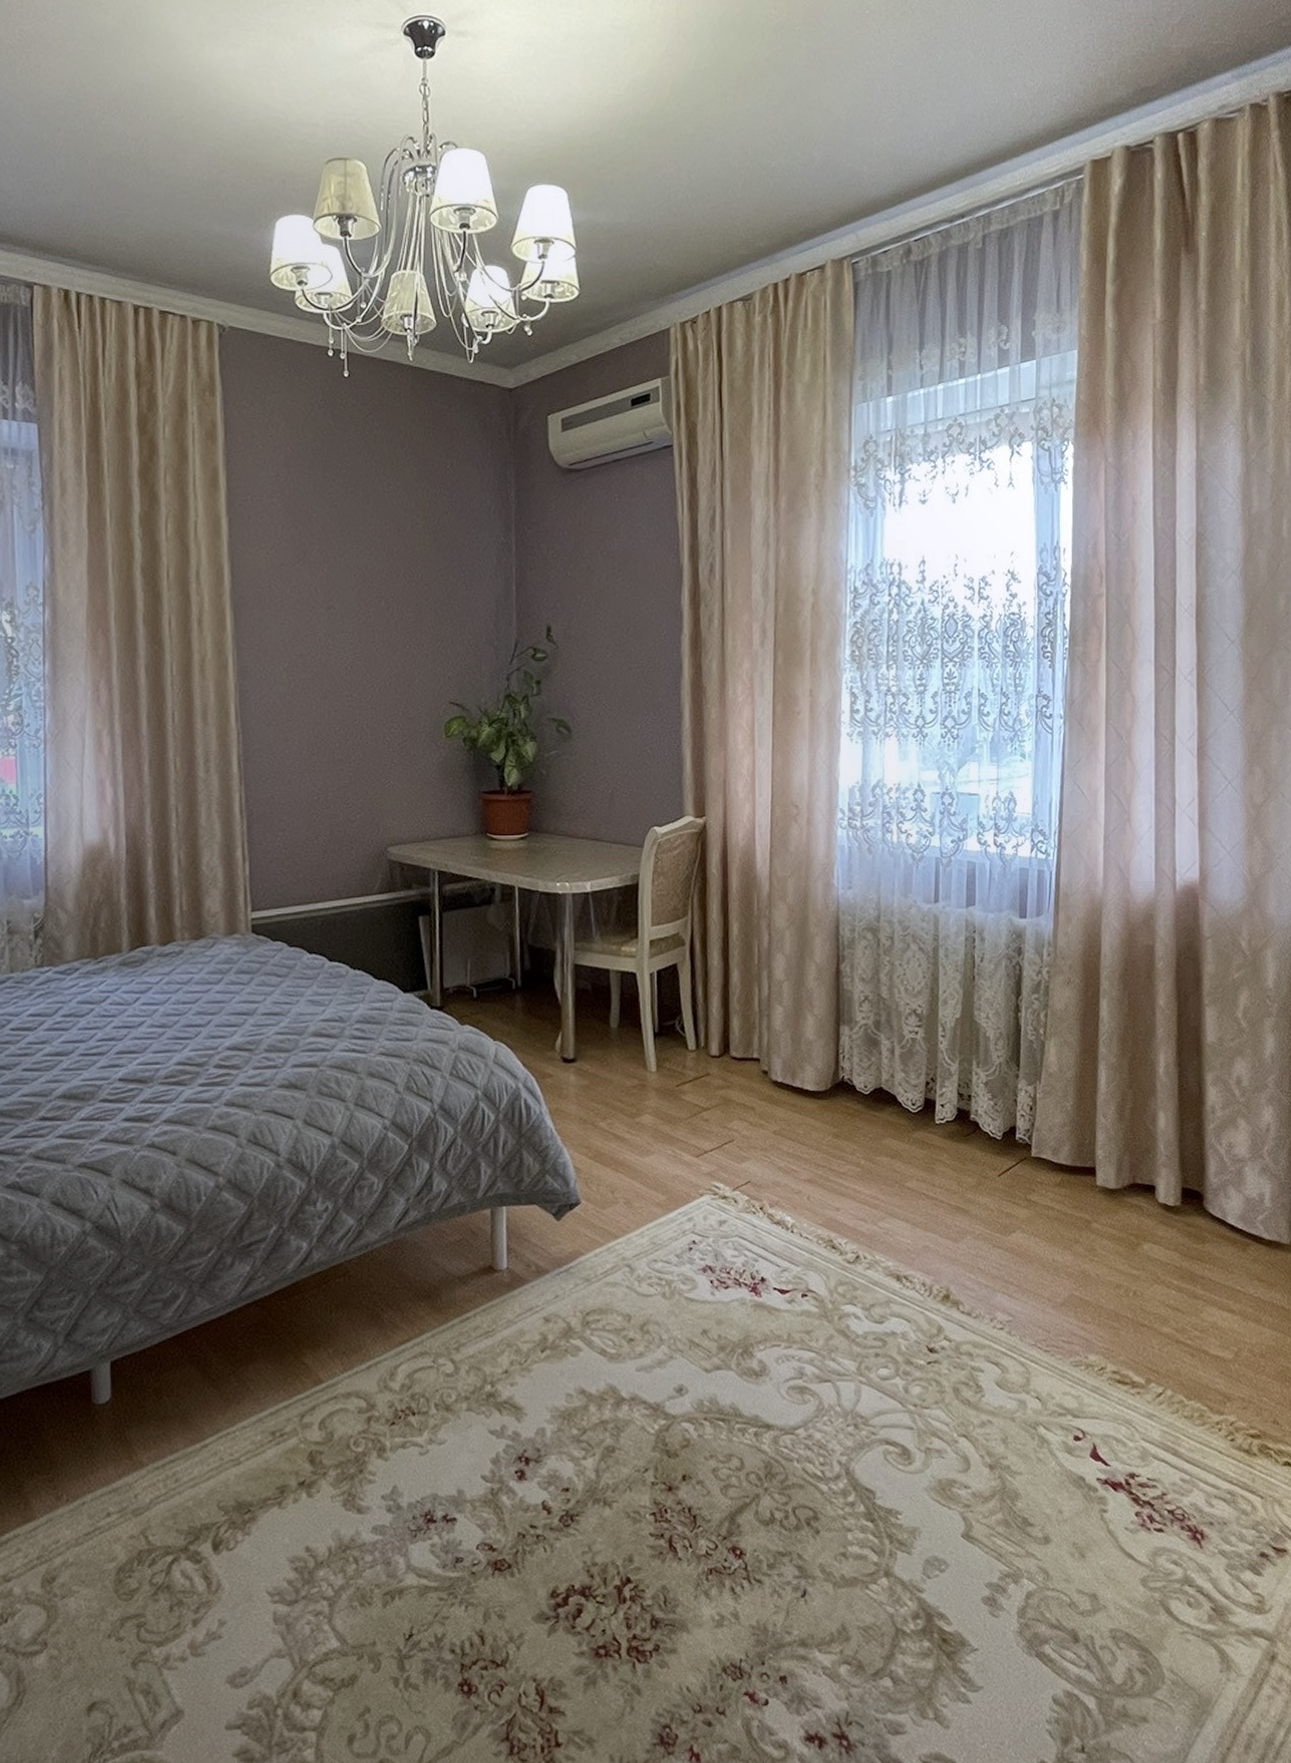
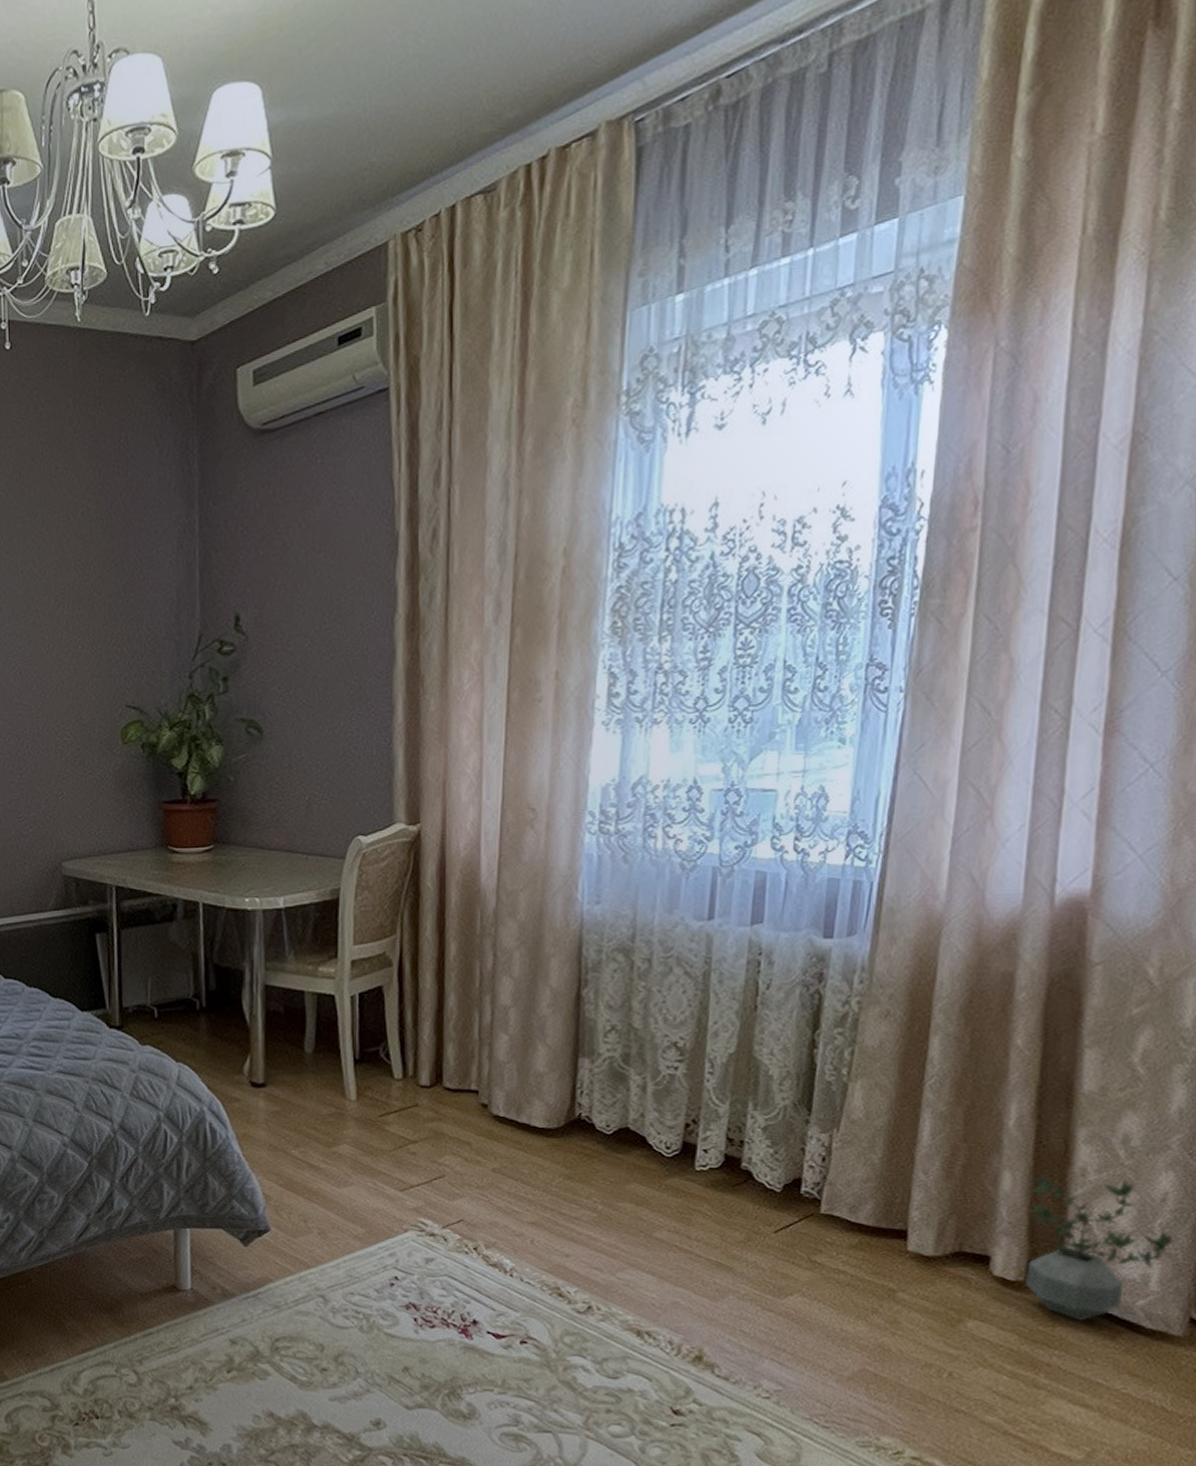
potted plant: none [1178,1112,1277,1237] -> present [1026,1174,1173,1321]

